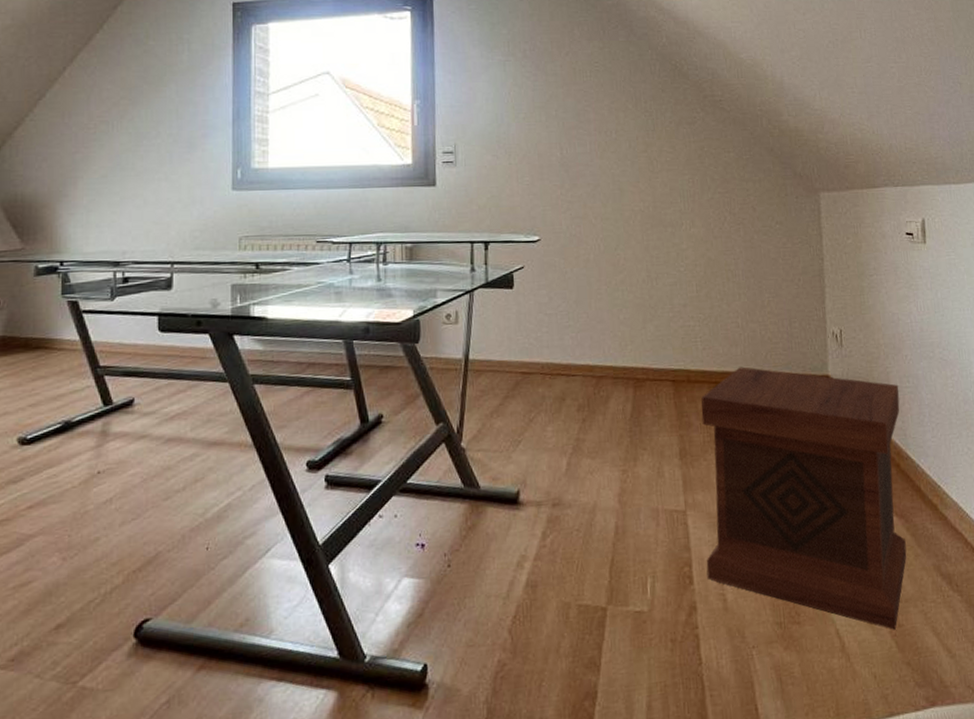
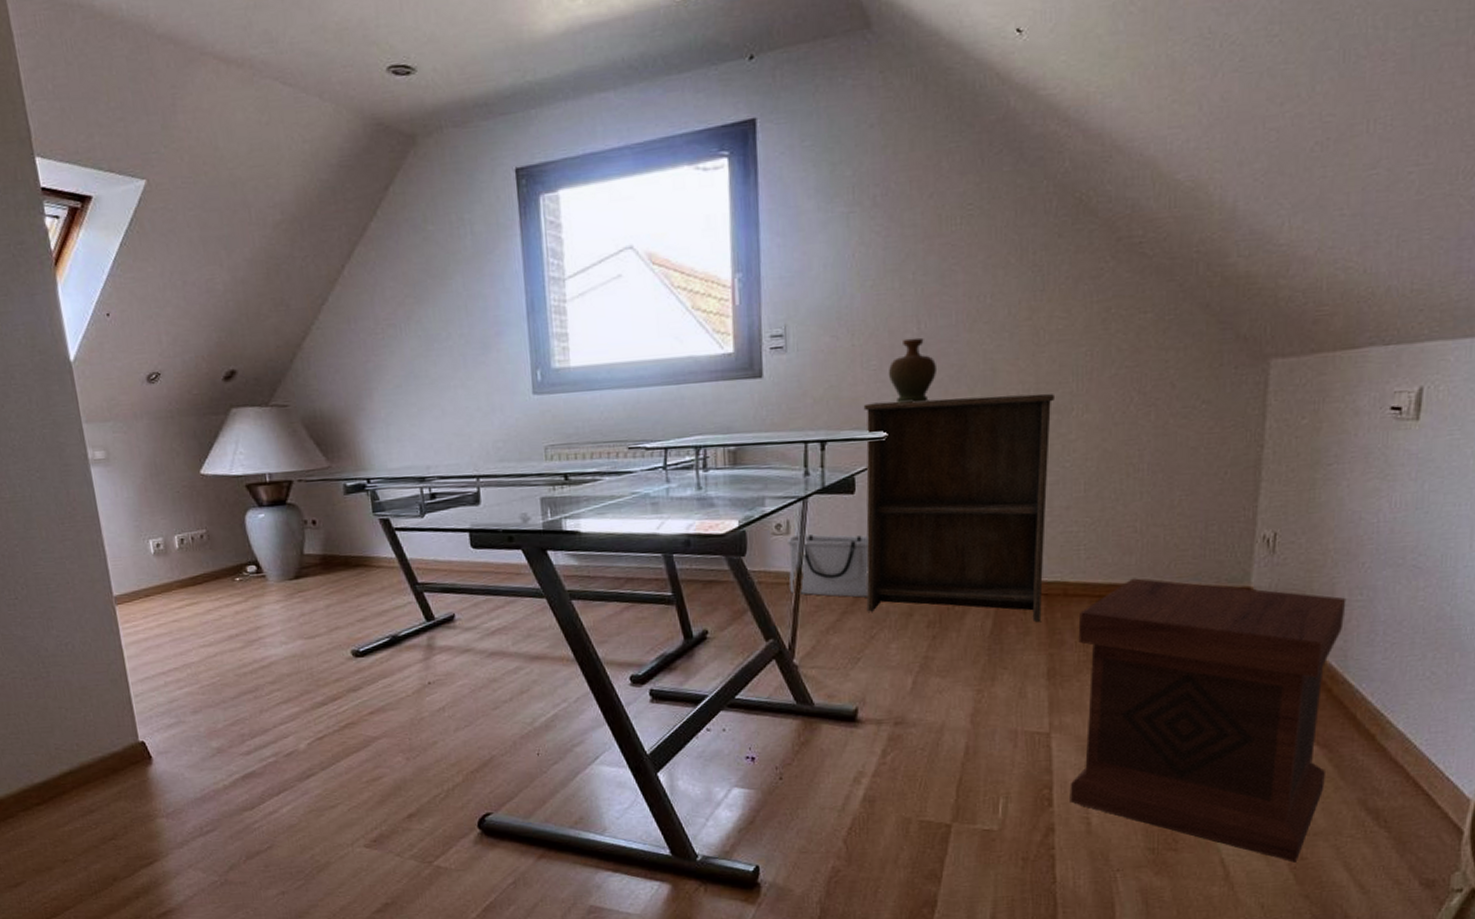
storage bin: none [455,324,527,383] -> present [786,534,869,598]
bookshelf: none [519,210,671,405] -> present [863,393,1054,621]
decorative vase: none [538,161,577,214] -> present [888,337,936,404]

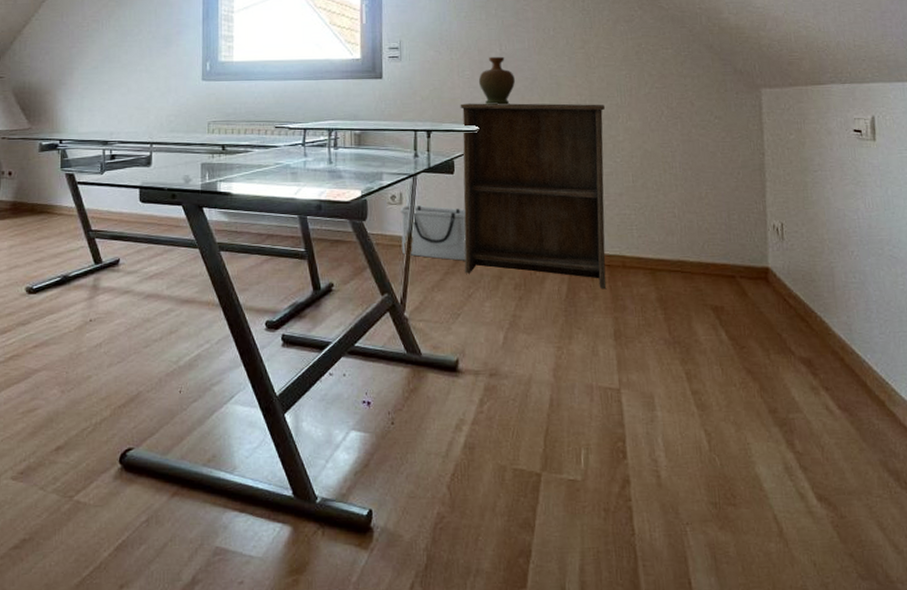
side table: present [1070,578,1347,863] -> none [636,255,851,521]

